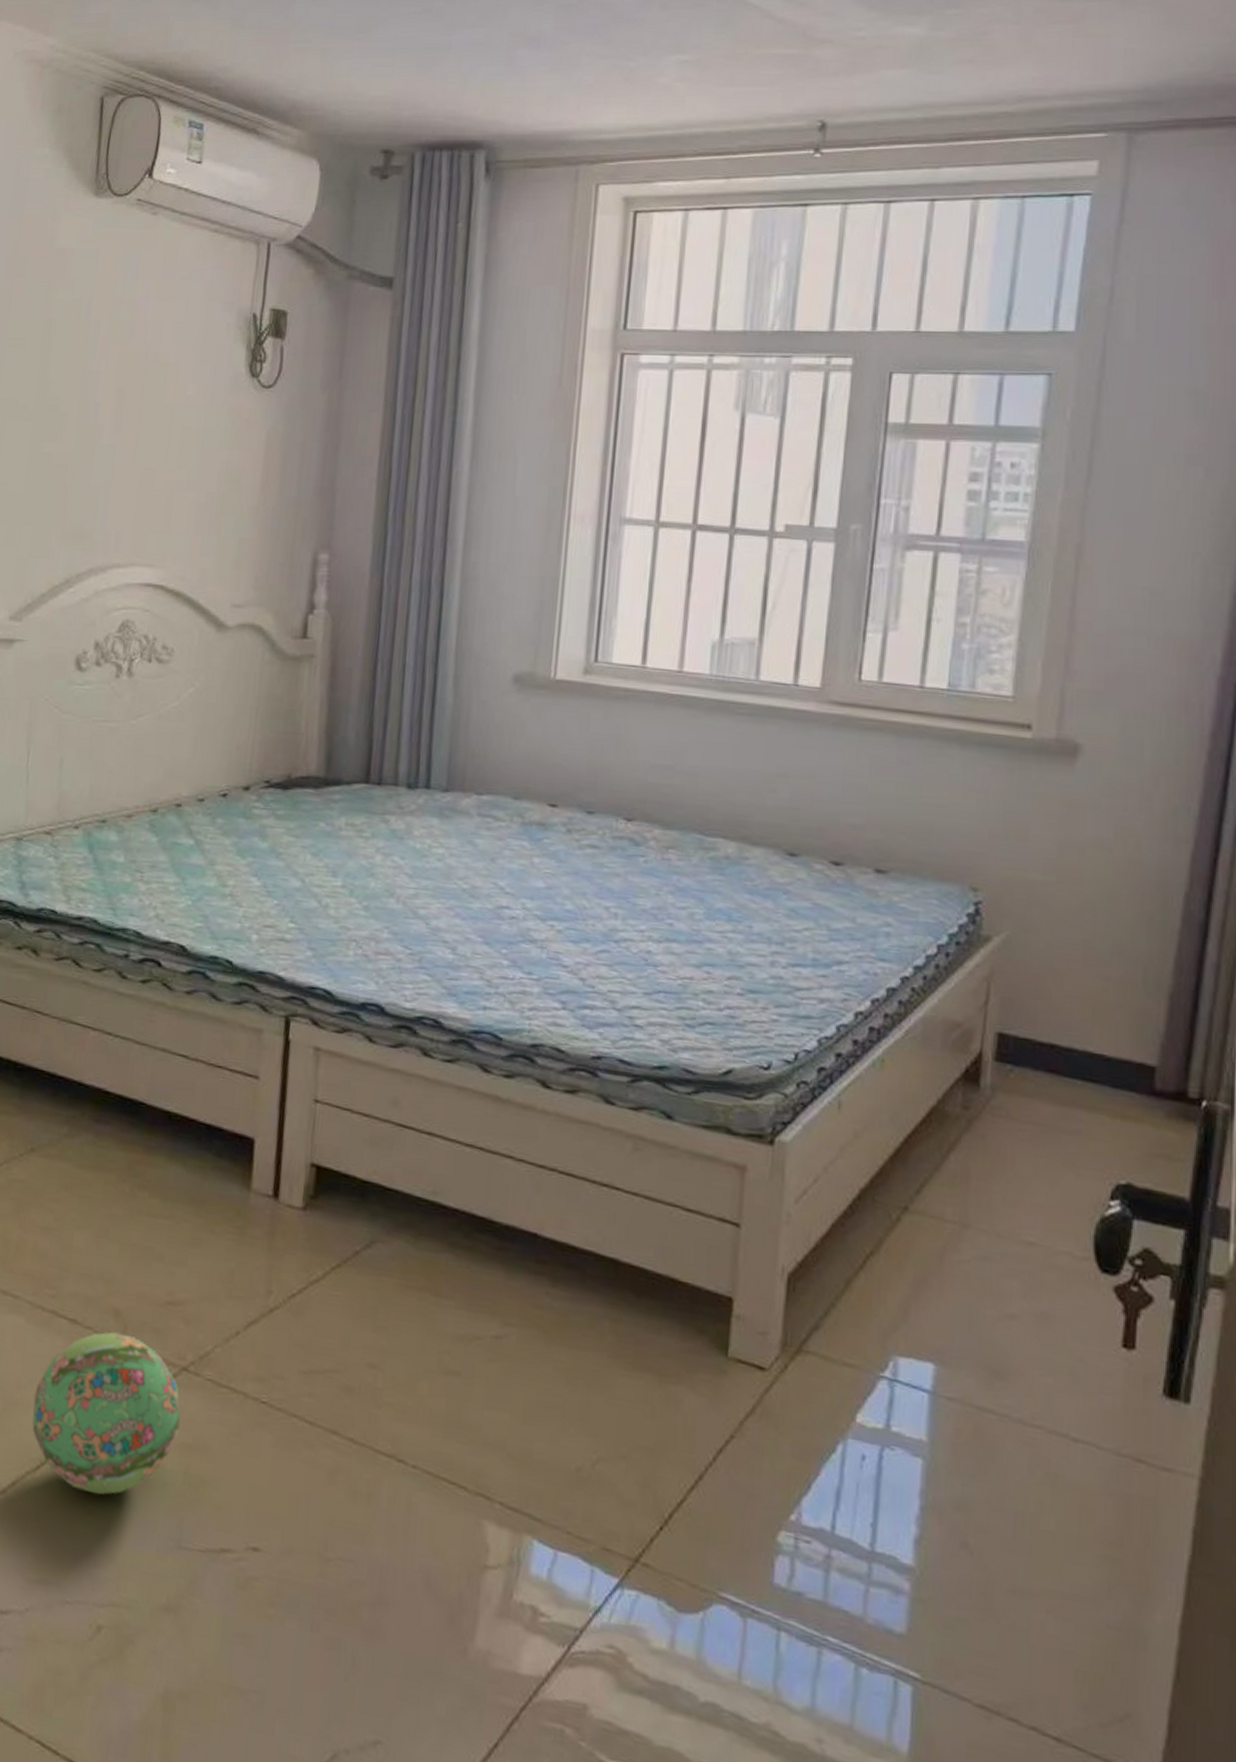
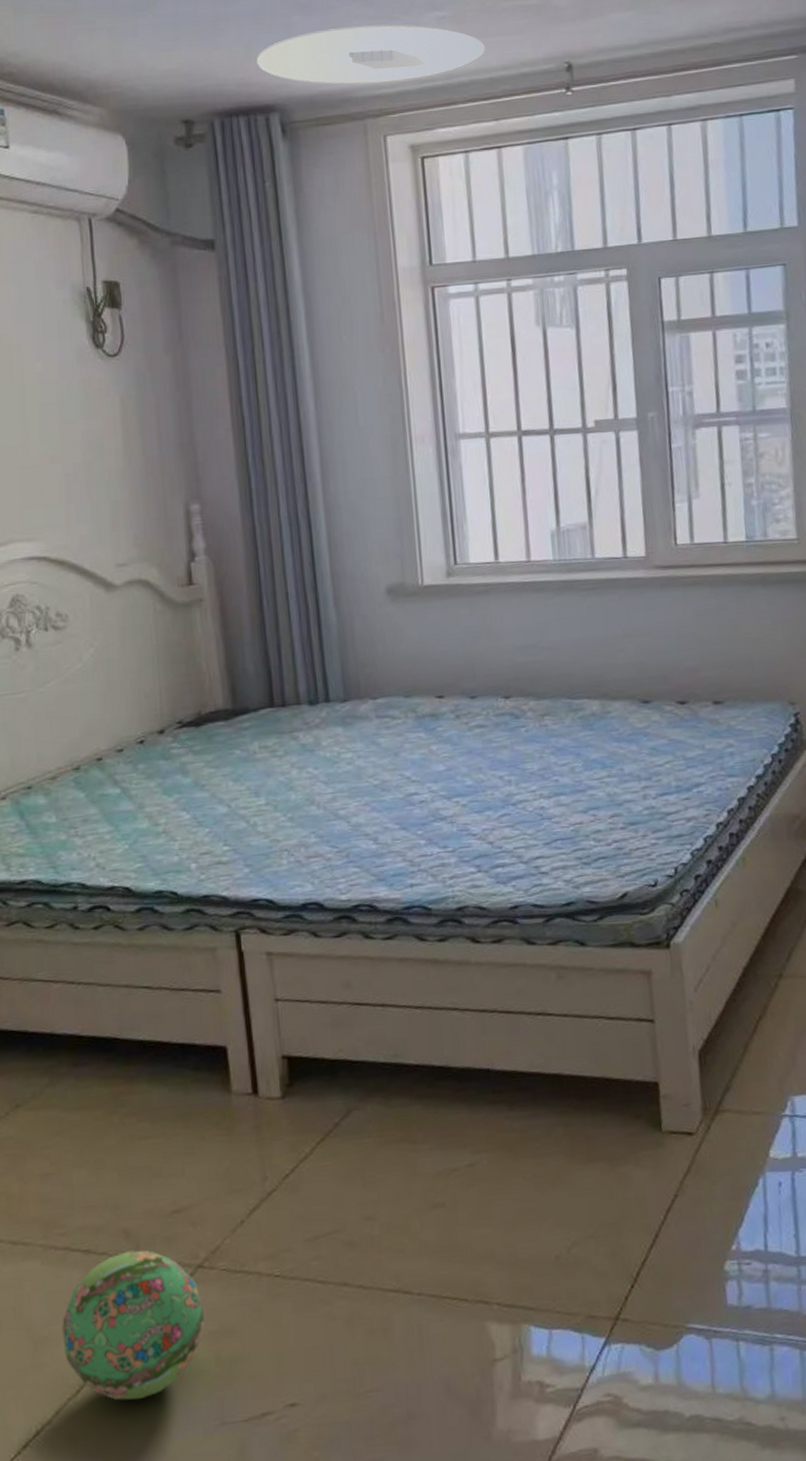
ceiling light: none [471,64,729,128] -> present [256,24,486,86]

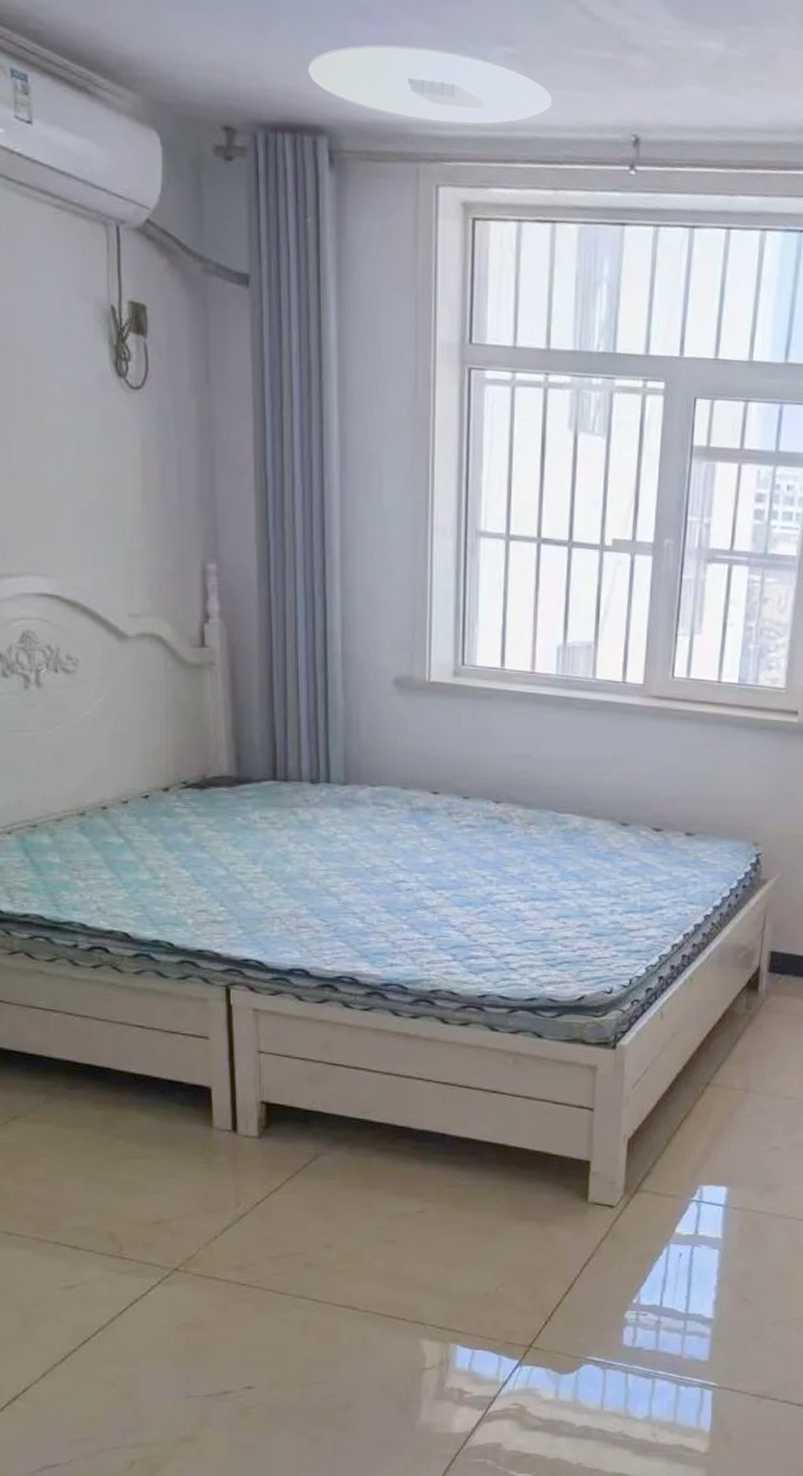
ball: present [62,1250,205,1401] -> none [50,1251,178,1371]

